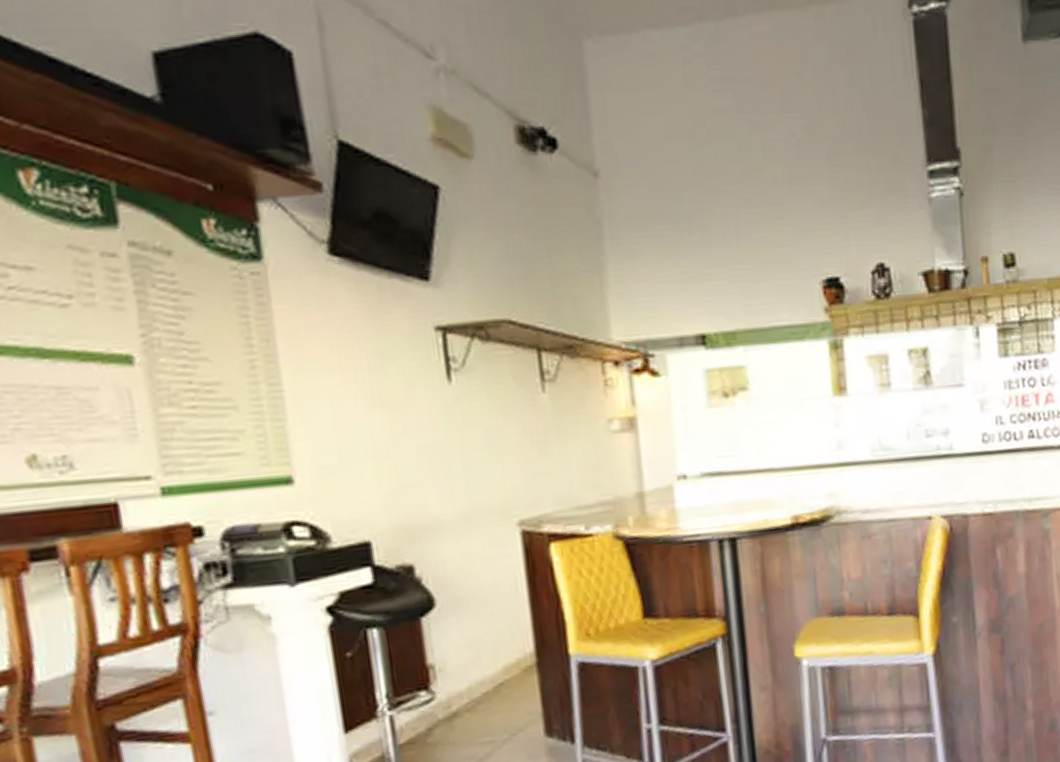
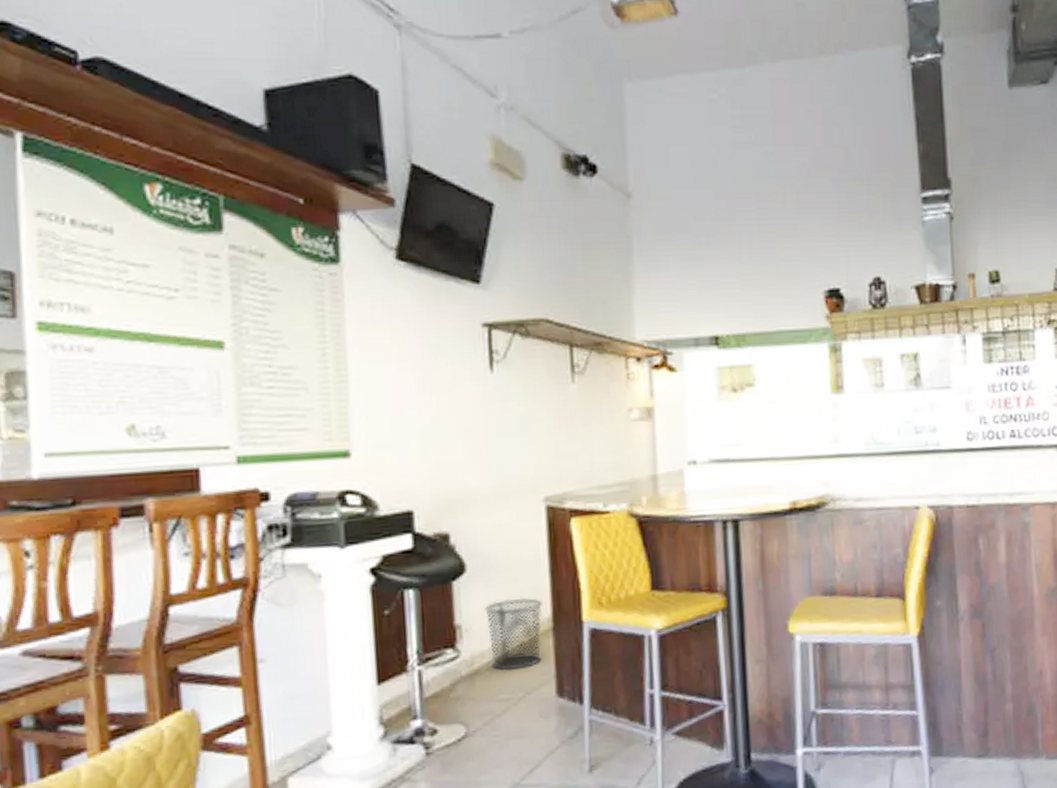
waste bin: none [460,631,526,712] -> present [485,597,544,671]

